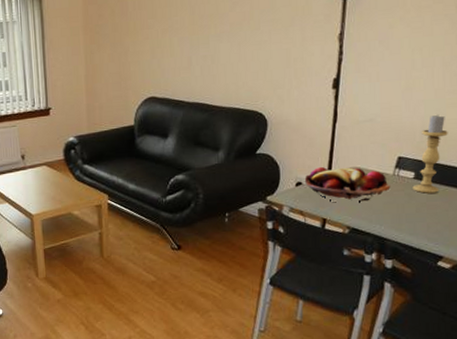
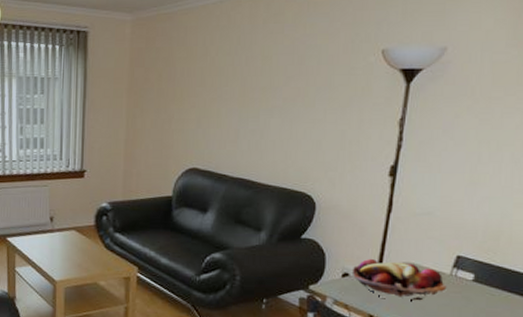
candle holder: present [412,114,448,193] -> none [471,214,514,299]

